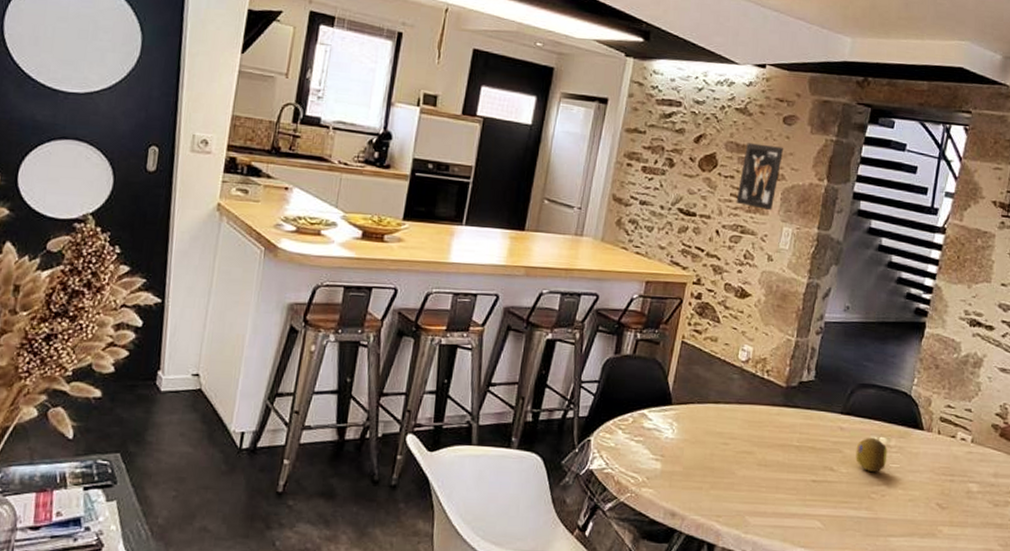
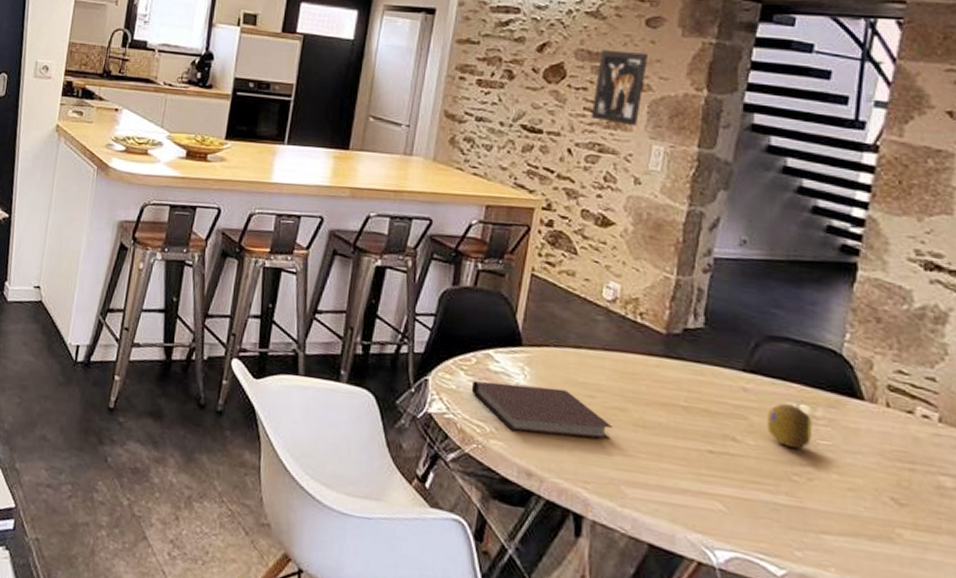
notebook: none [627,437,742,480] -> present [471,381,613,440]

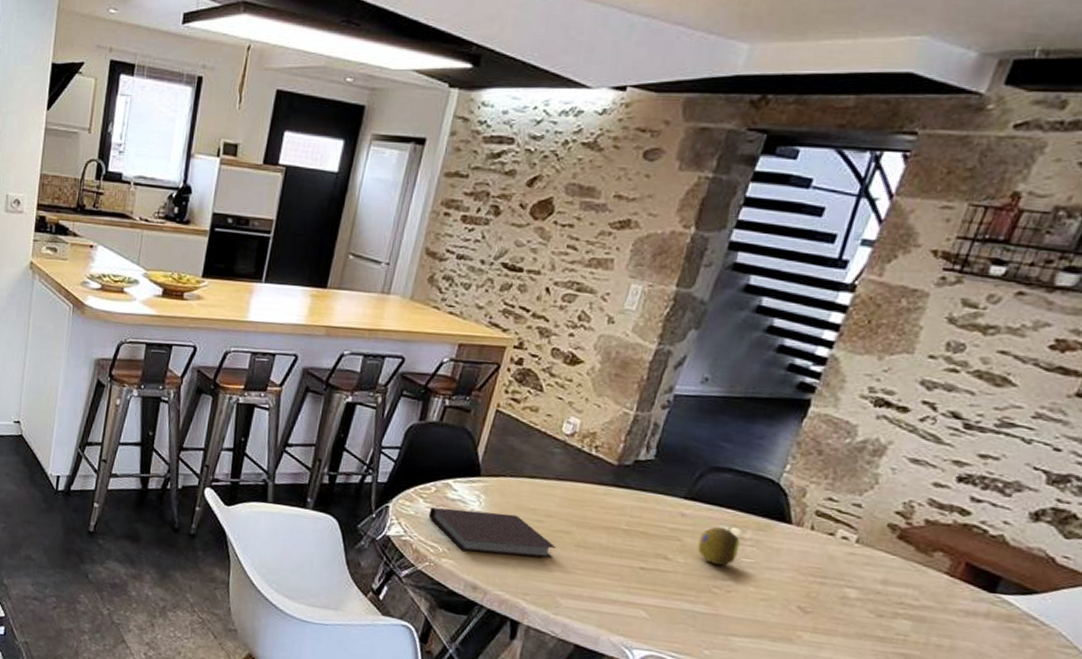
wall art: present [591,50,649,127] -> none [573,184,642,265]

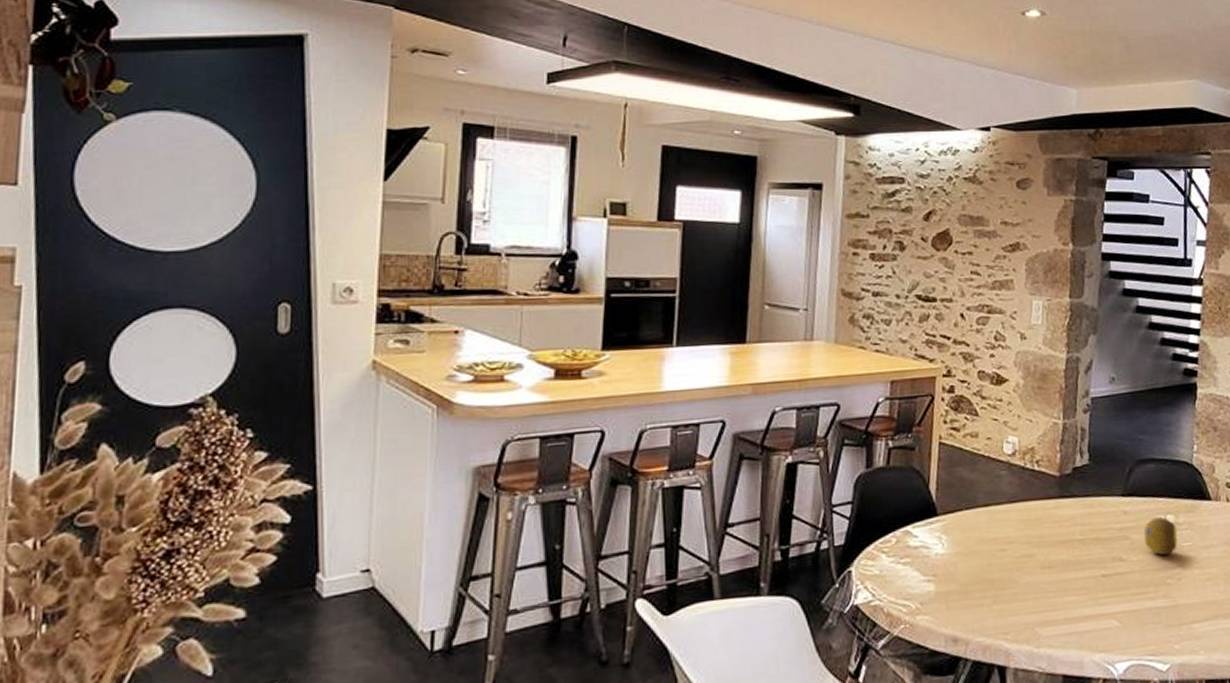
notebook: present [428,507,557,559] -> none [893,549,1024,603]

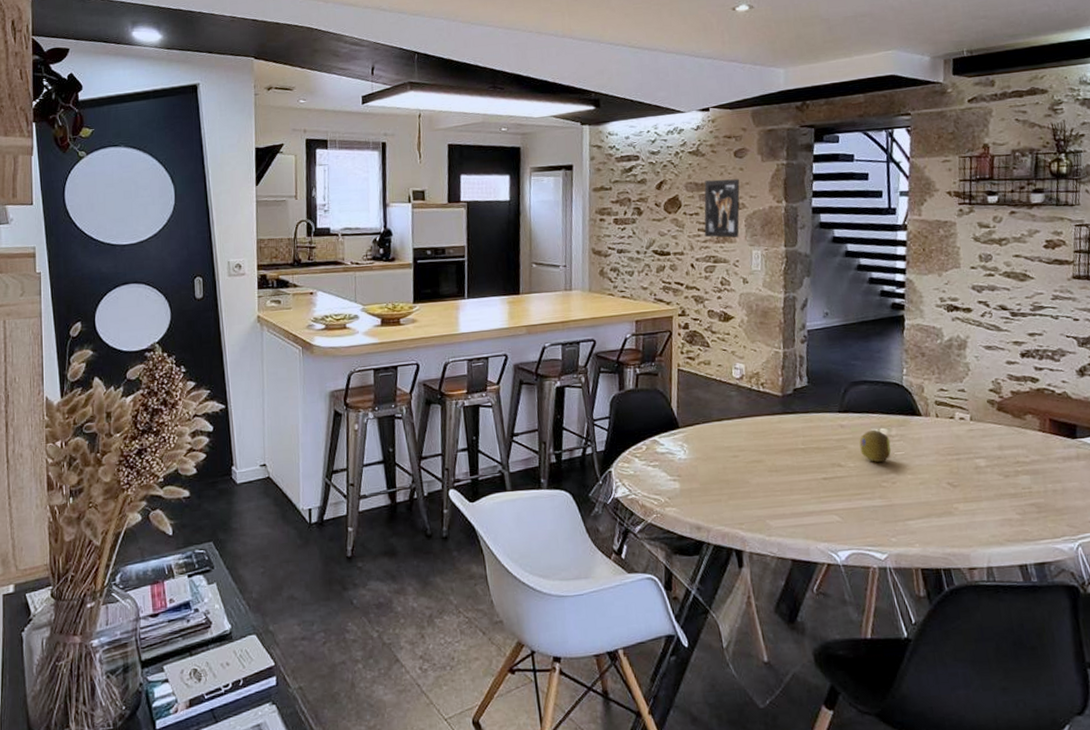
wall art: none [977,213,1022,285] -> present [704,178,740,238]

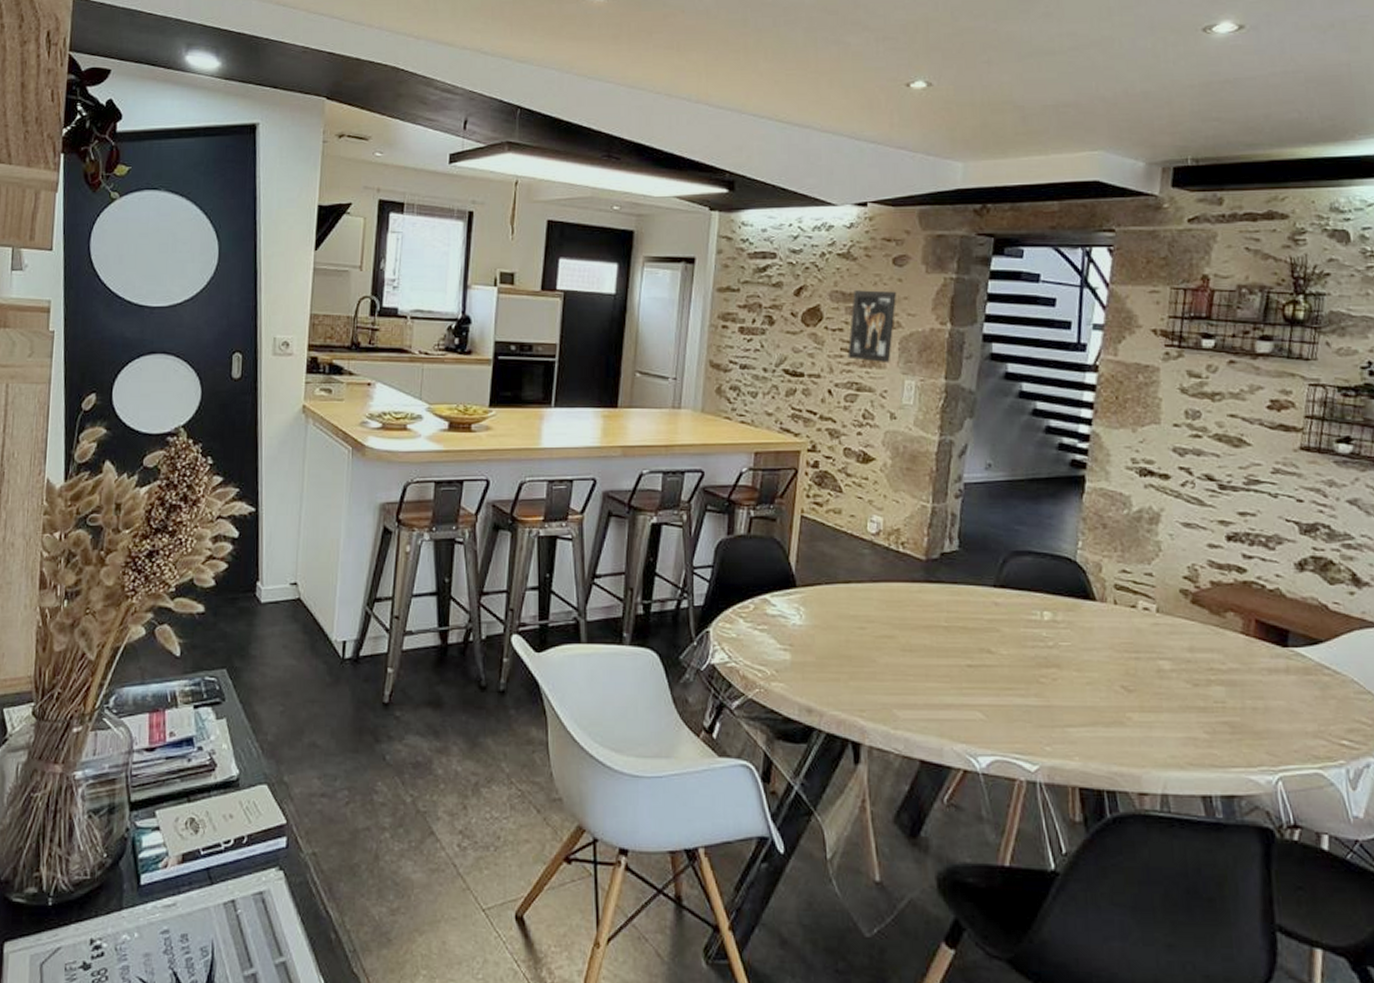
fruit: present [859,430,892,462] -> none [1016,612,1055,652]

